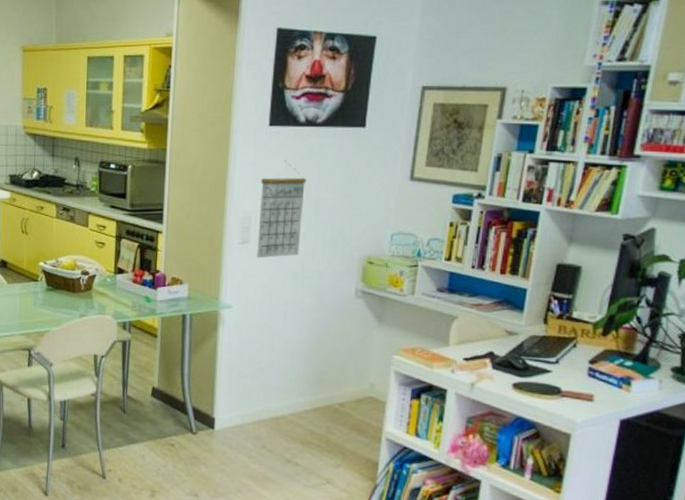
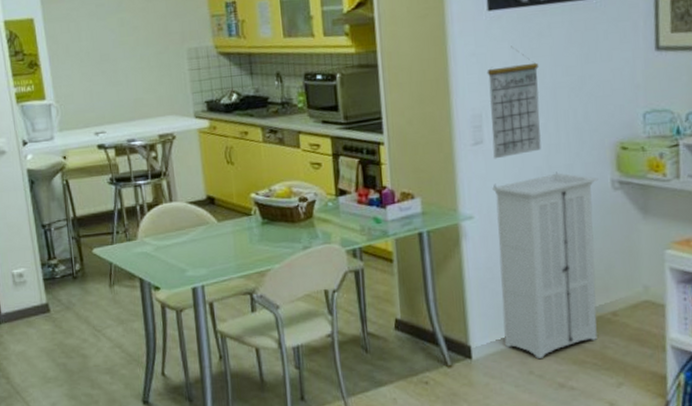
storage cabinet: none [245,276,344,436] -> present [492,171,598,358]

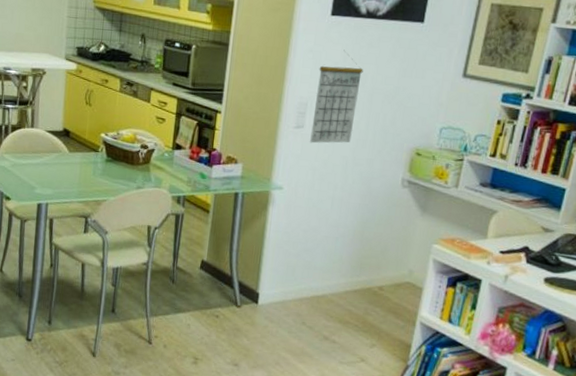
storage cabinet: present [492,171,598,358] -> none [287,163,392,313]

